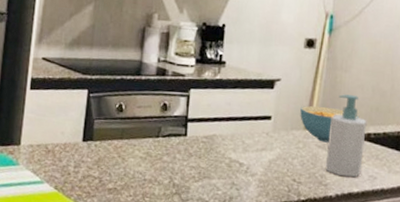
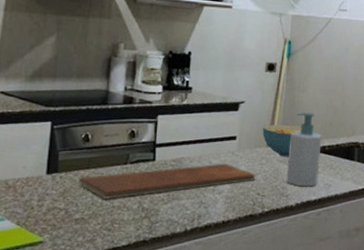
chopping board: none [112,144,292,172] -> present [78,163,256,199]

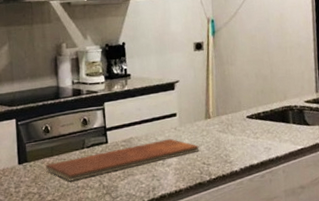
cereal bowl: present [263,124,316,157] -> none [199,97,249,127]
soap bottle: present [286,112,322,186] -> none [226,83,258,152]

